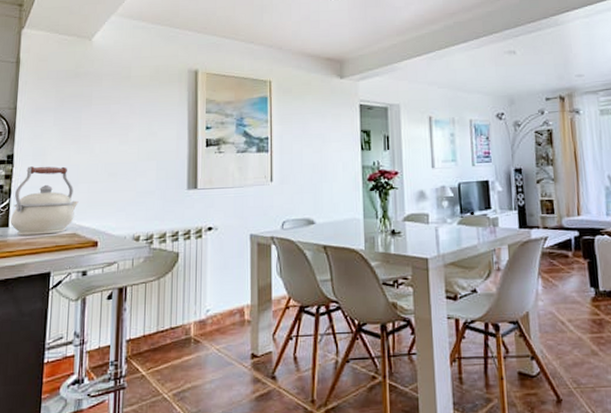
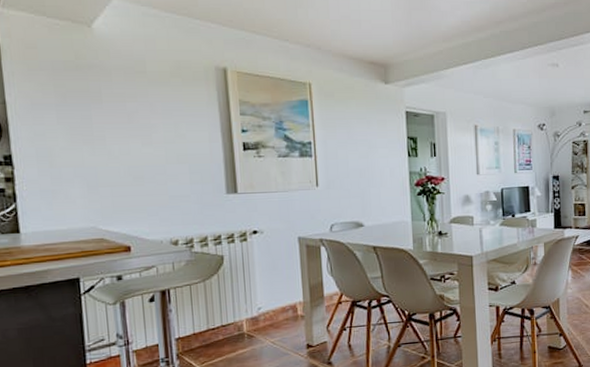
kettle: present [11,166,79,236] -> none [21,168,102,242]

